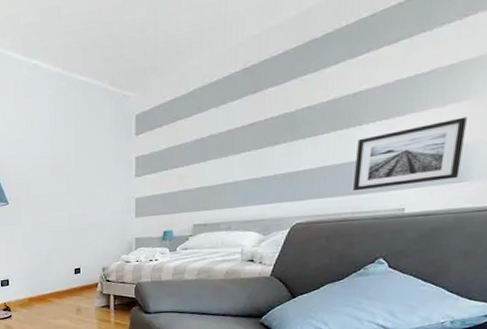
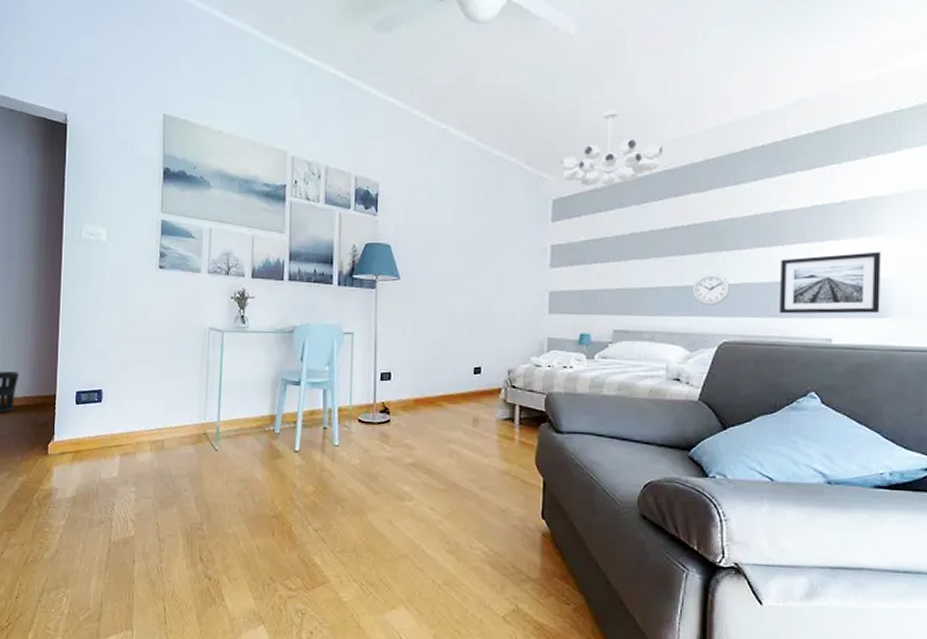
chandelier: none [142,15,241,97] -> present [561,110,662,186]
wall clock: none [267,162,305,192] -> present [692,273,730,305]

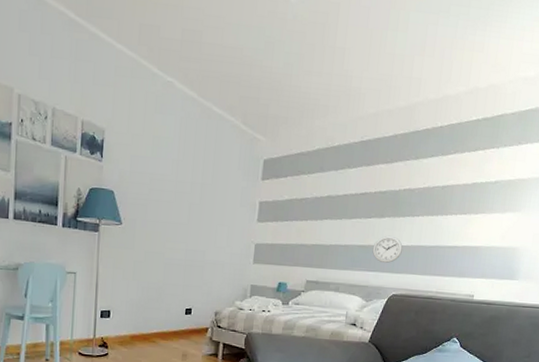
chandelier: present [561,110,662,186] -> none [273,80,361,151]
wall art: present [780,251,881,314] -> none [438,225,518,276]

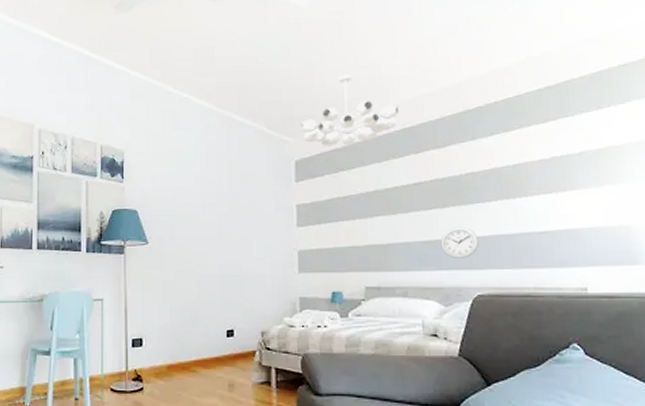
chandelier: none [273,80,361,151] -> present [301,74,399,146]

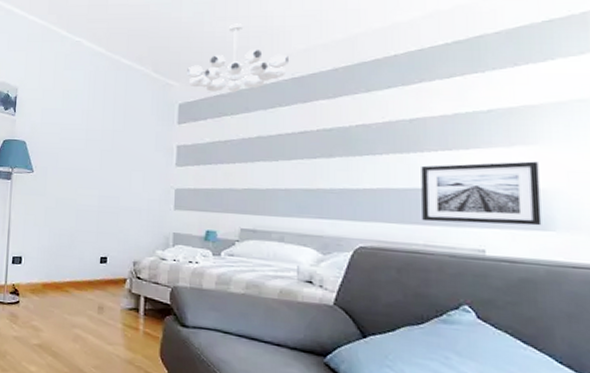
wall clock: present [440,226,479,258] -> none [323,177,365,209]
wall art: none [526,199,632,265] -> present [421,161,542,226]

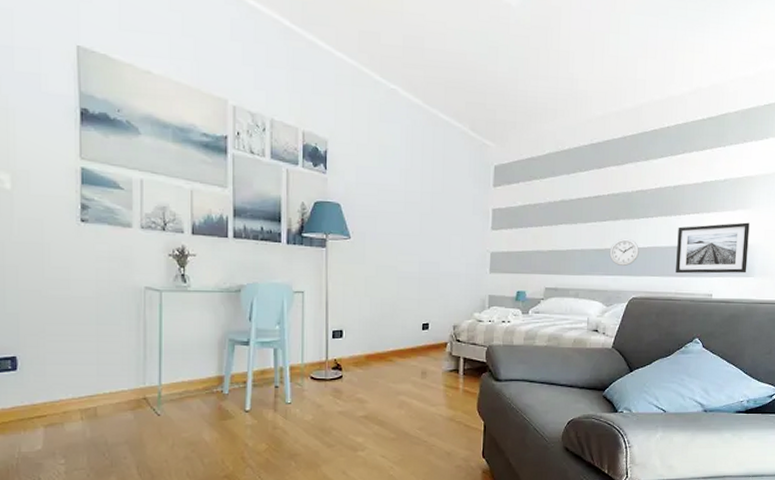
chandelier: present [187,23,288,92] -> none [502,84,589,156]
wall clock: none [323,177,365,209] -> present [609,238,639,266]

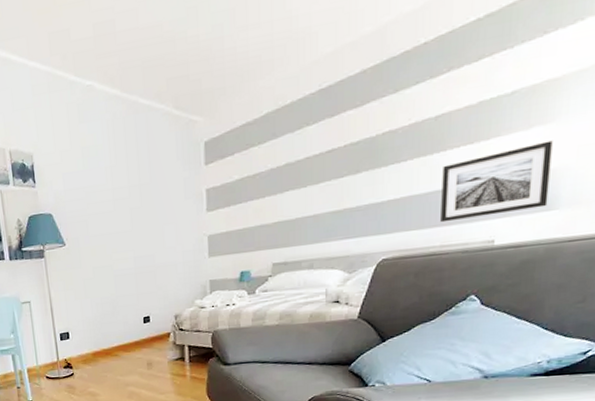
wall clock: present [609,238,639,266] -> none [350,191,389,226]

